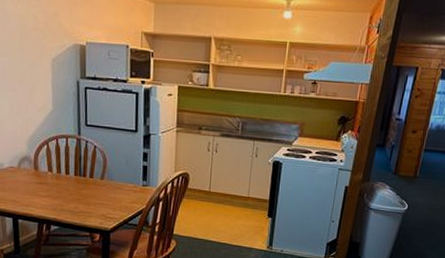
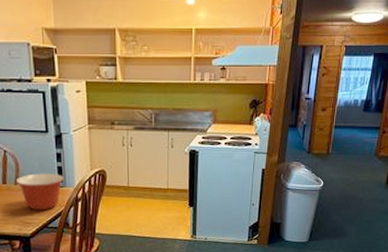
mixing bowl: none [102,170,148,207] -> present [15,173,64,211]

